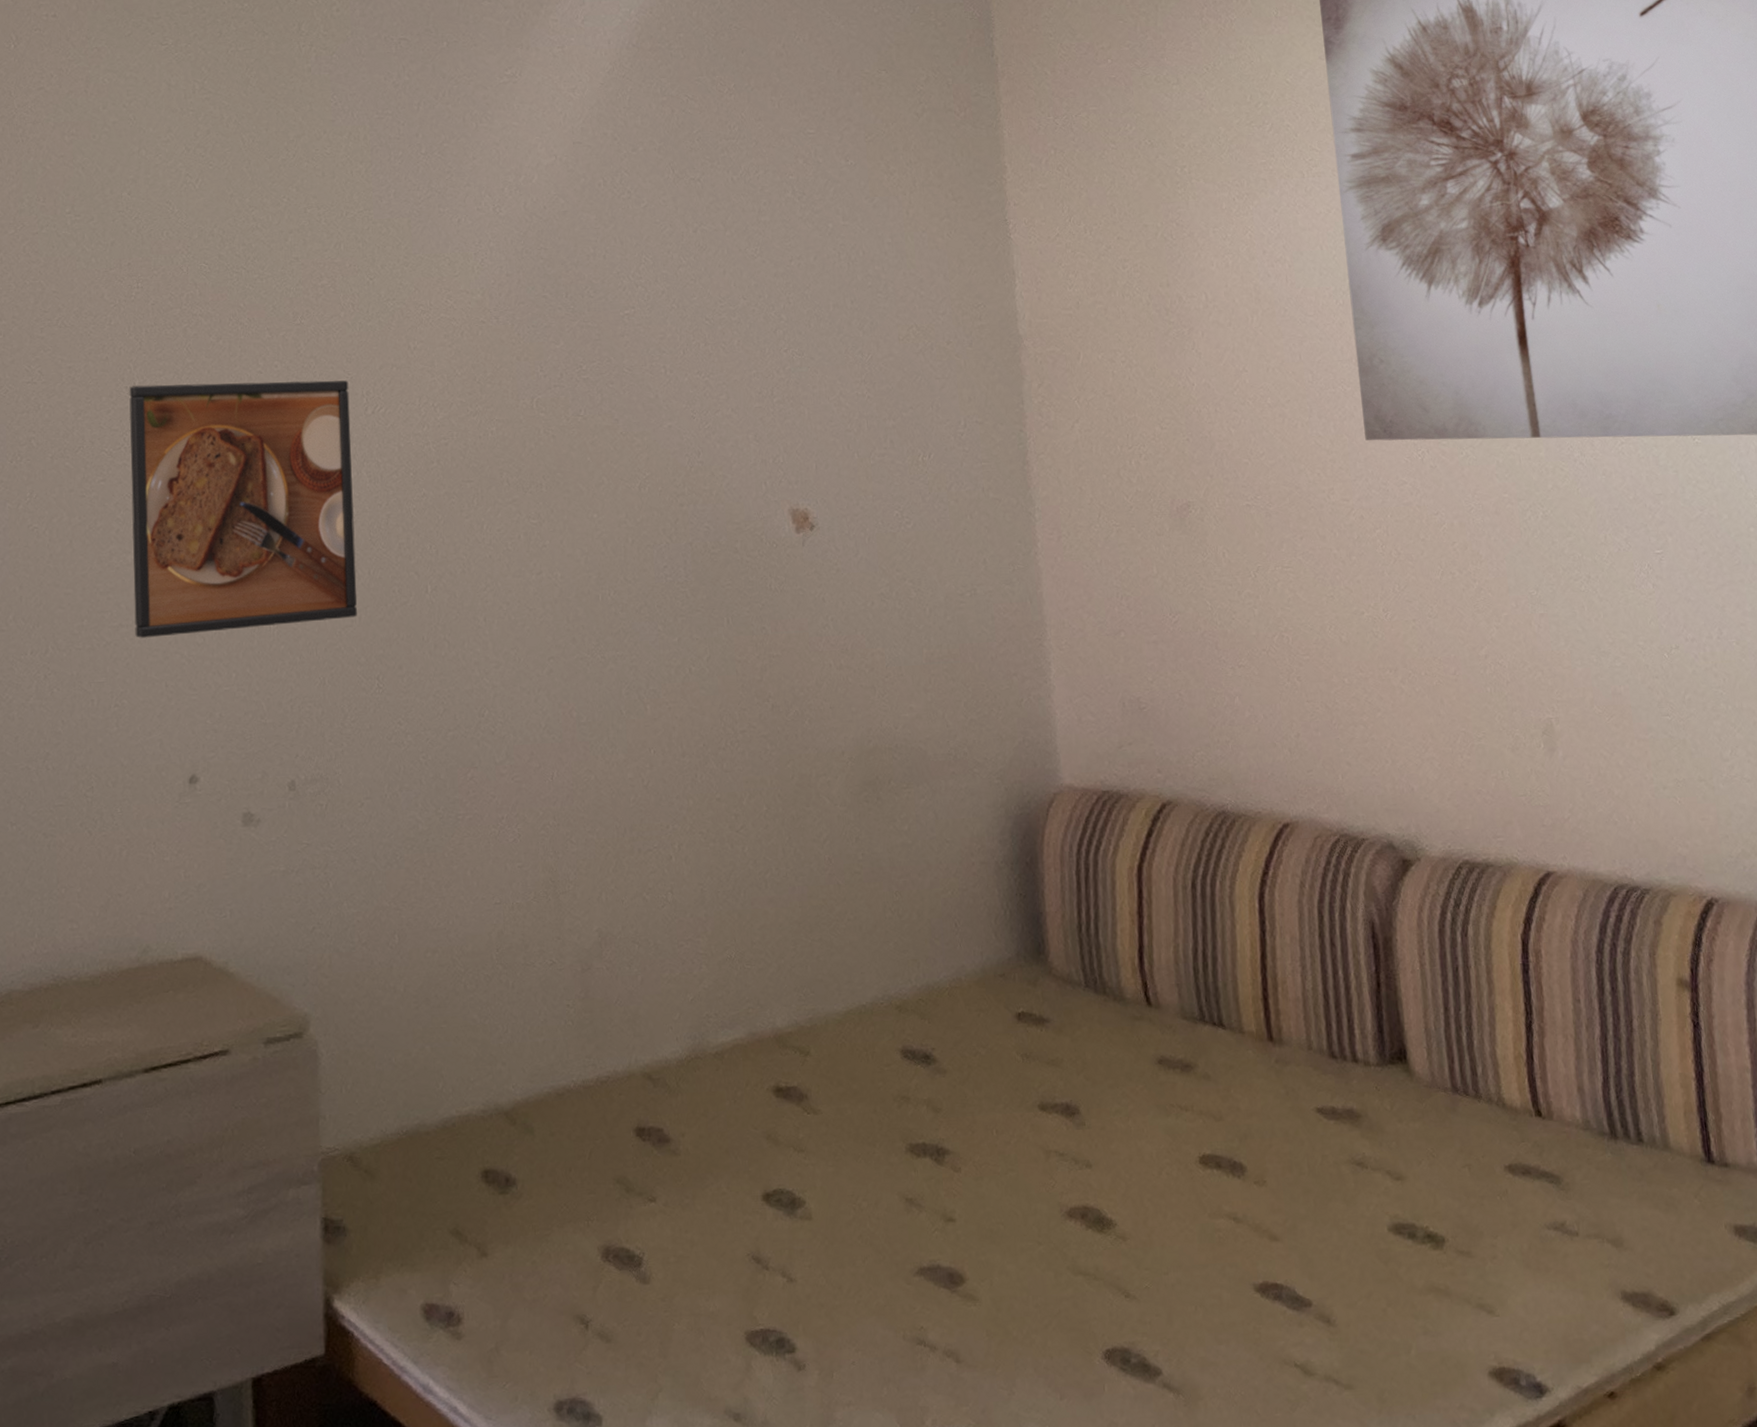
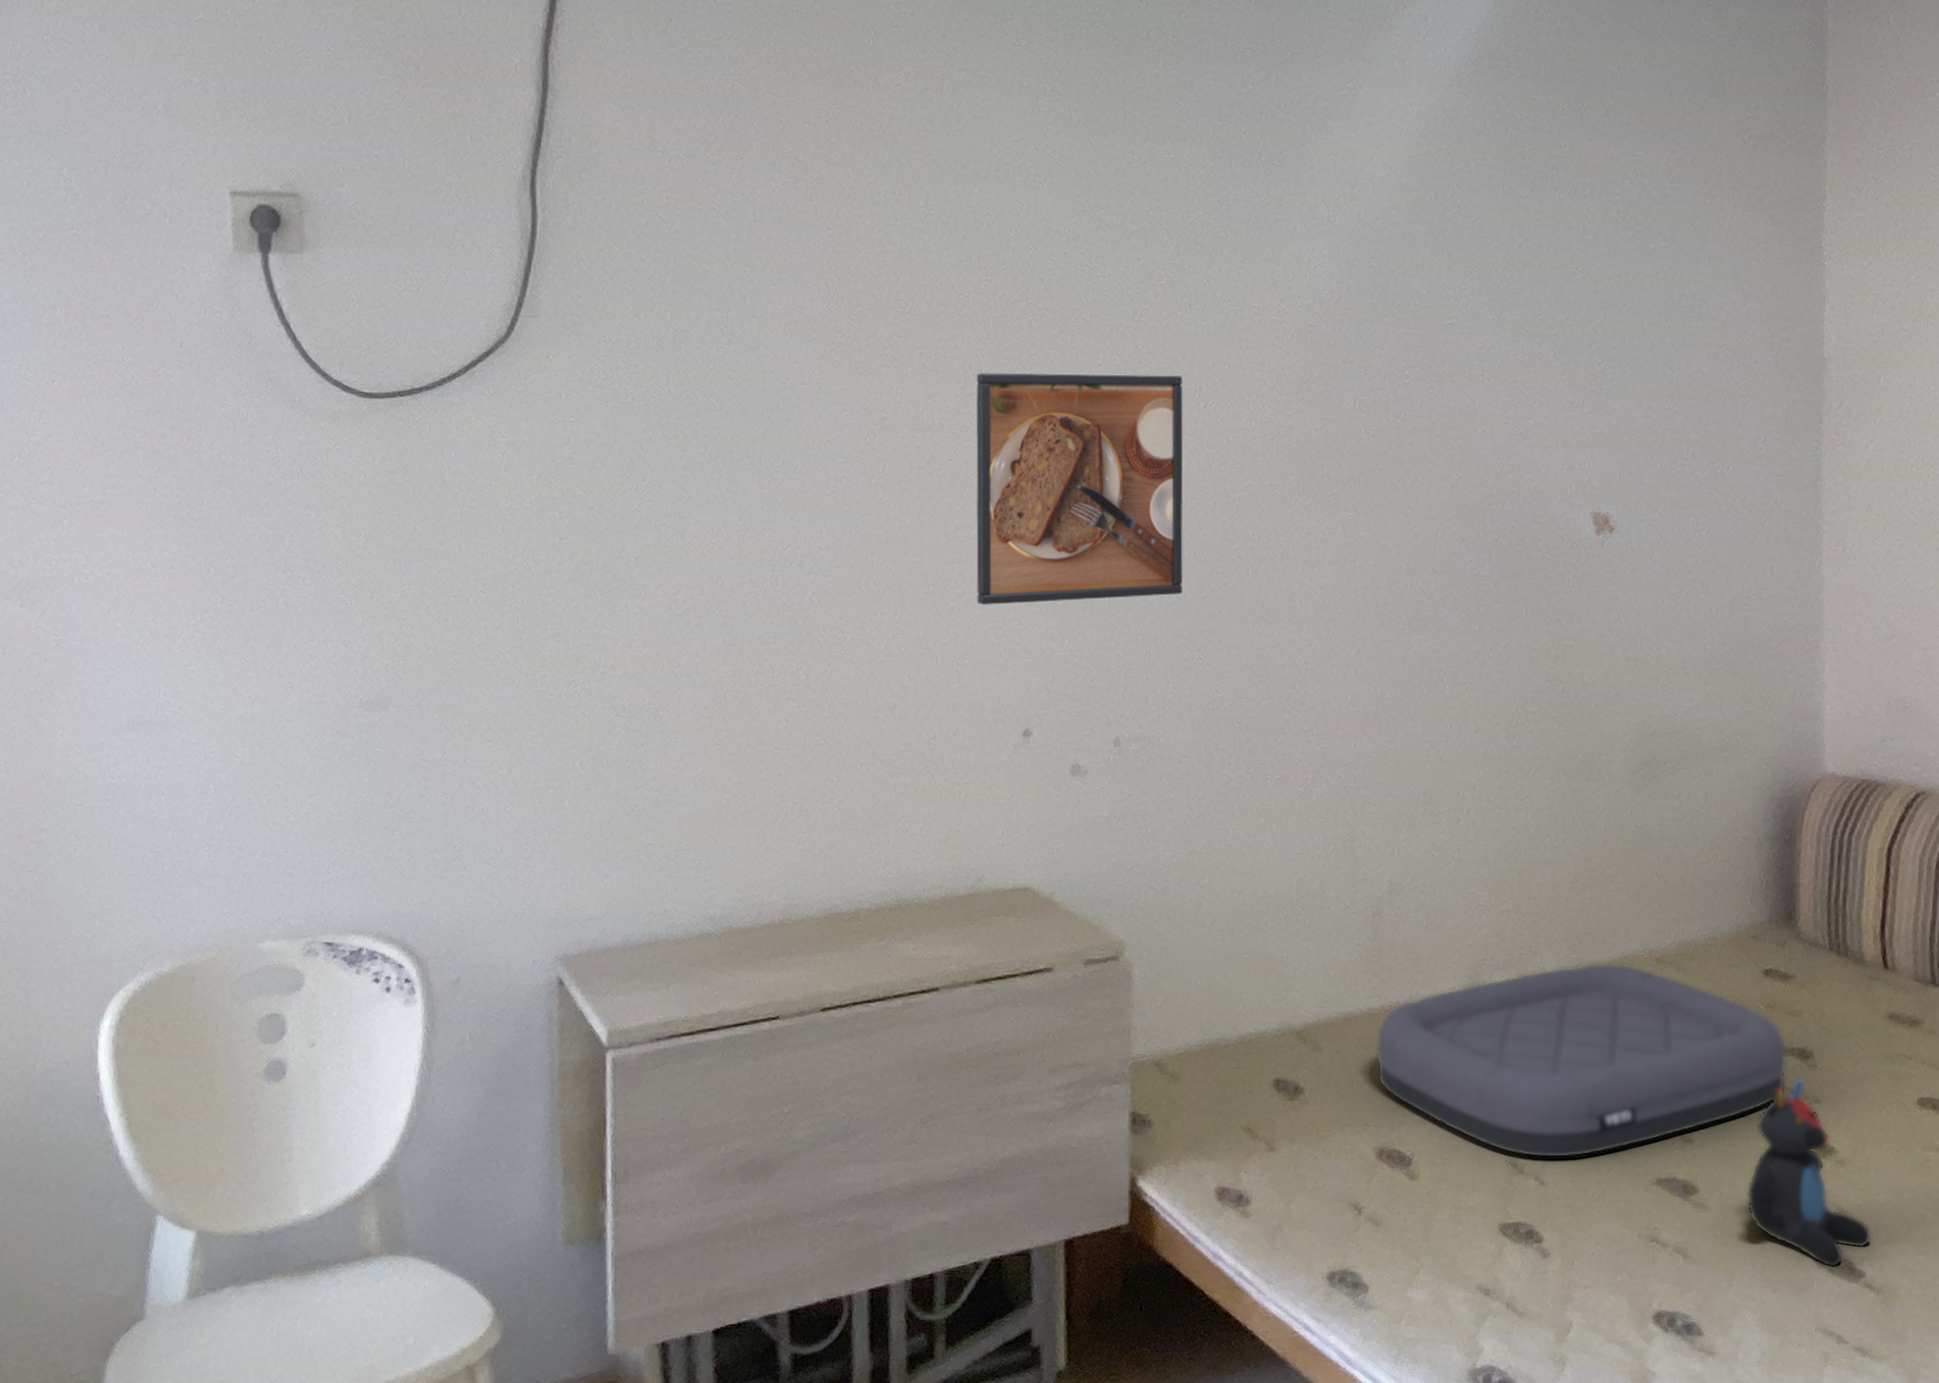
cushion: none [594,1014,1052,1250] -> present [1376,962,1788,1158]
teddy bear: none [1019,1137,1166,1366] -> present [1746,1076,1873,1268]

